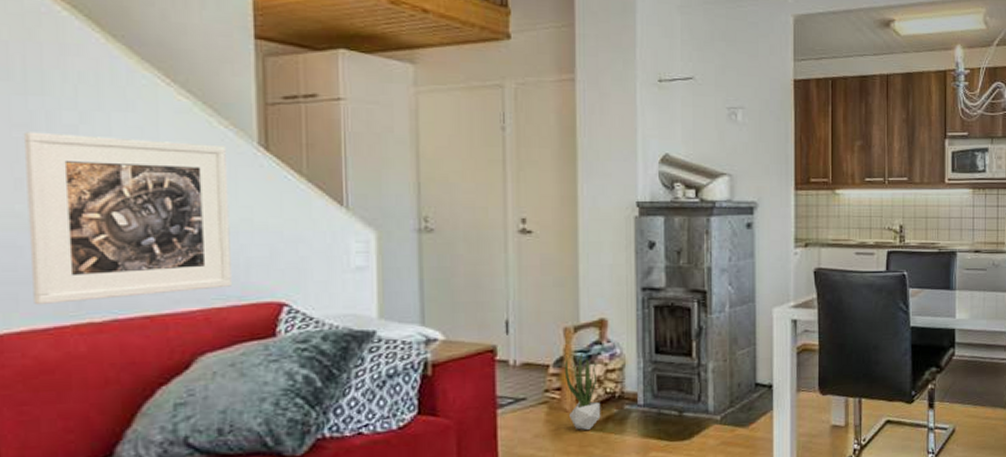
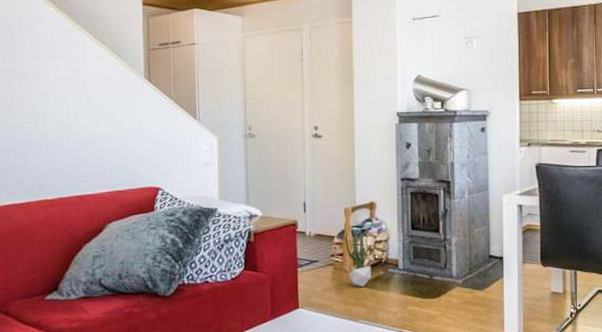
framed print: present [23,132,231,306] -> none [10,74,128,188]

